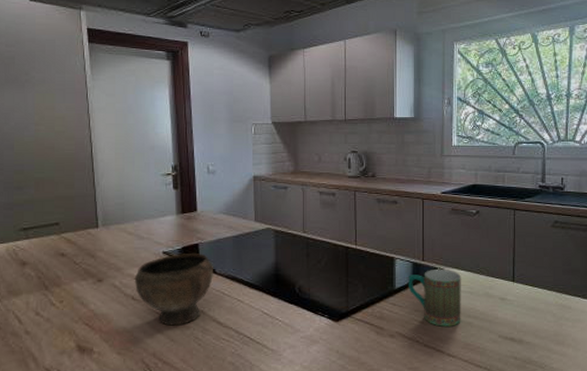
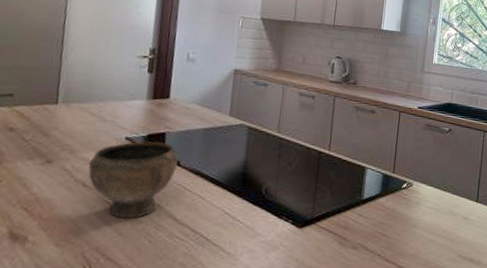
mug: present [409,270,461,327] -> none [376,183,428,242]

